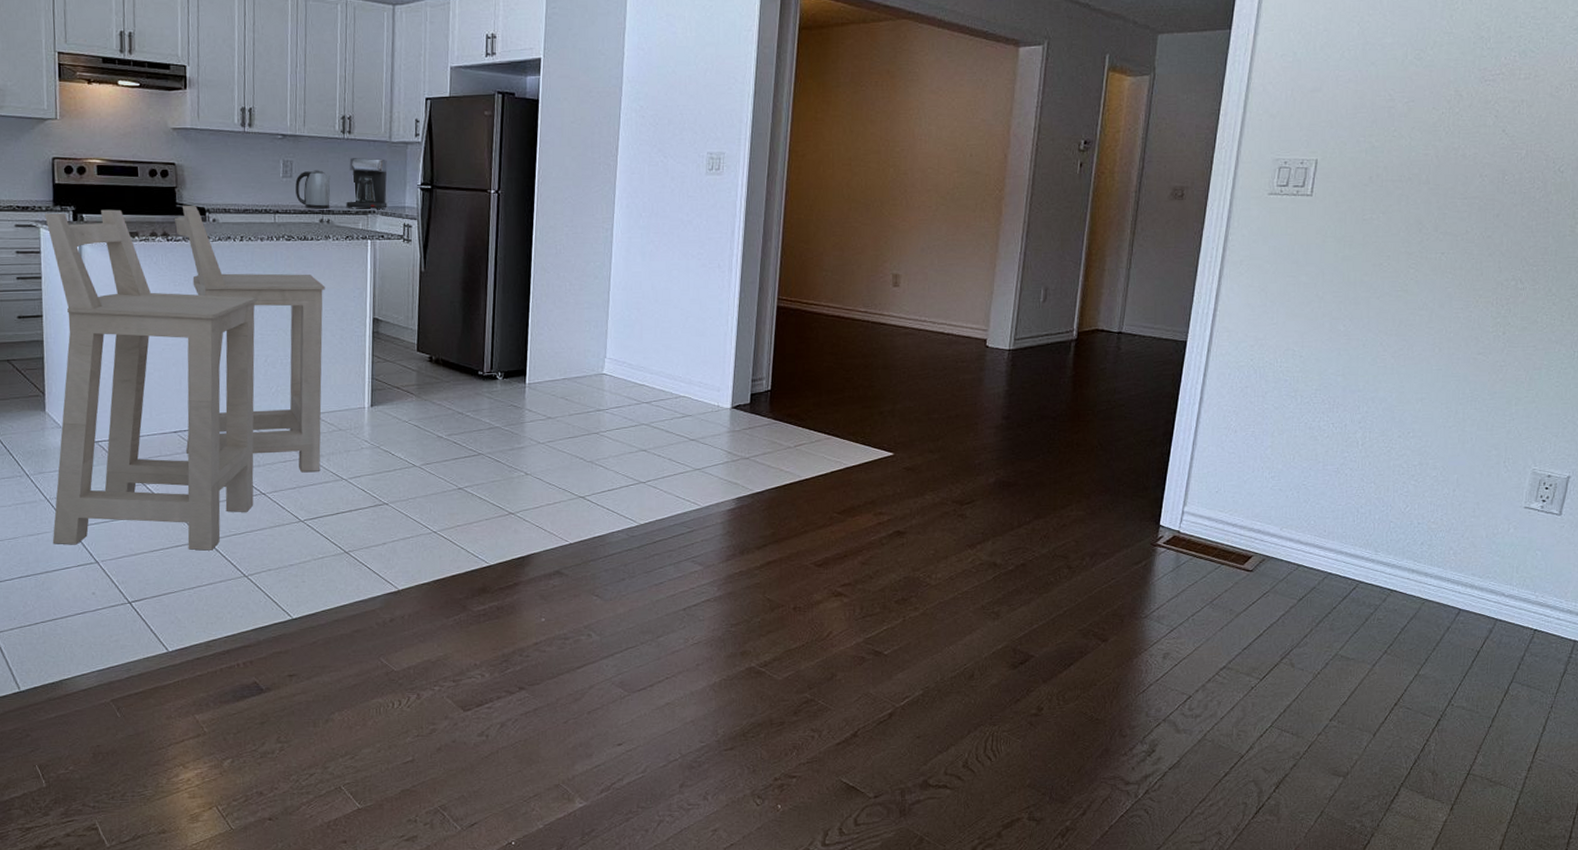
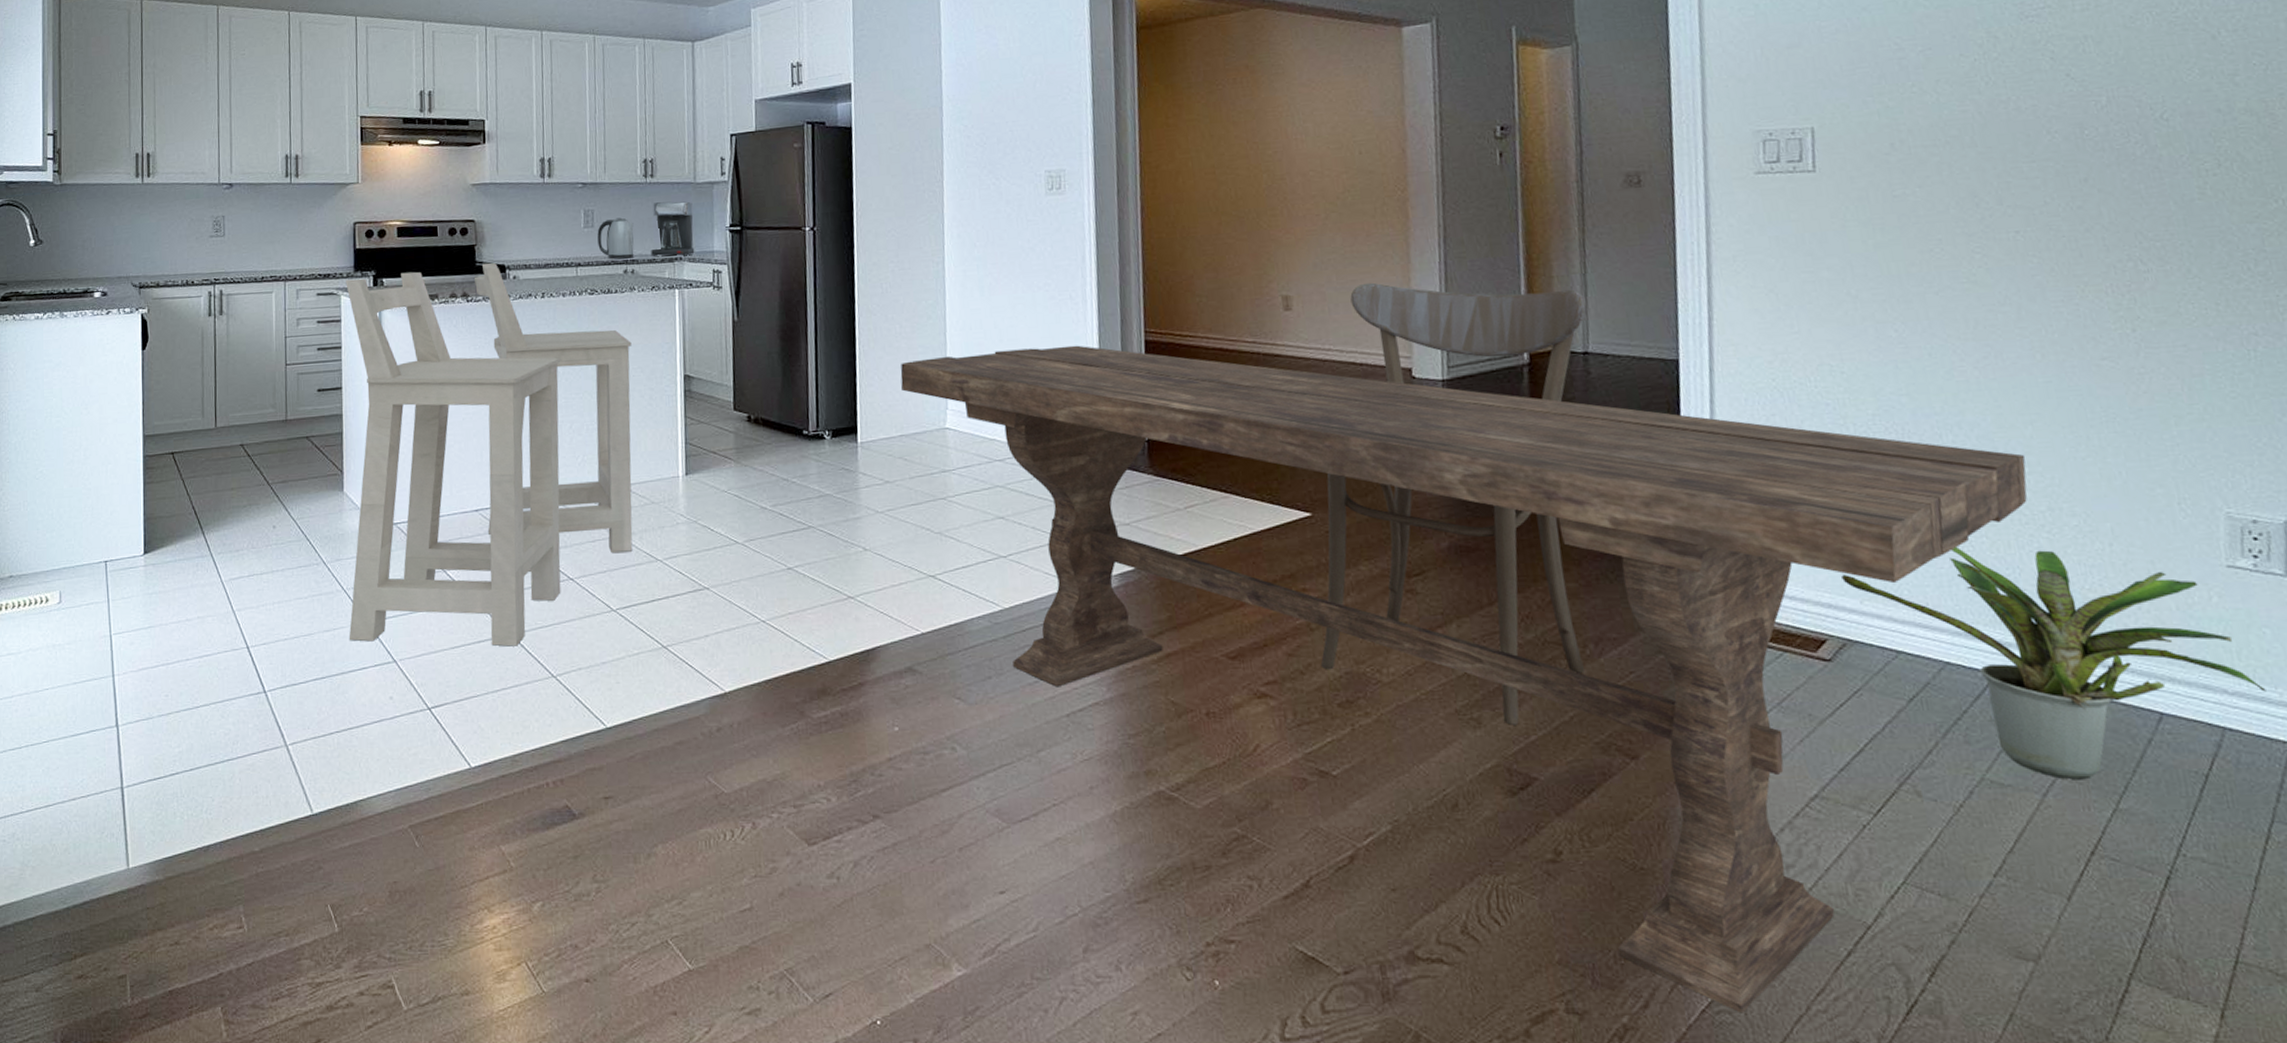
dining table: none [567,307,1412,817] -> present [900,345,2027,1014]
dining chair: none [886,267,1126,617] -> present [1320,282,1587,725]
potted plant: none [1271,489,1529,655] -> present [1841,546,2266,780]

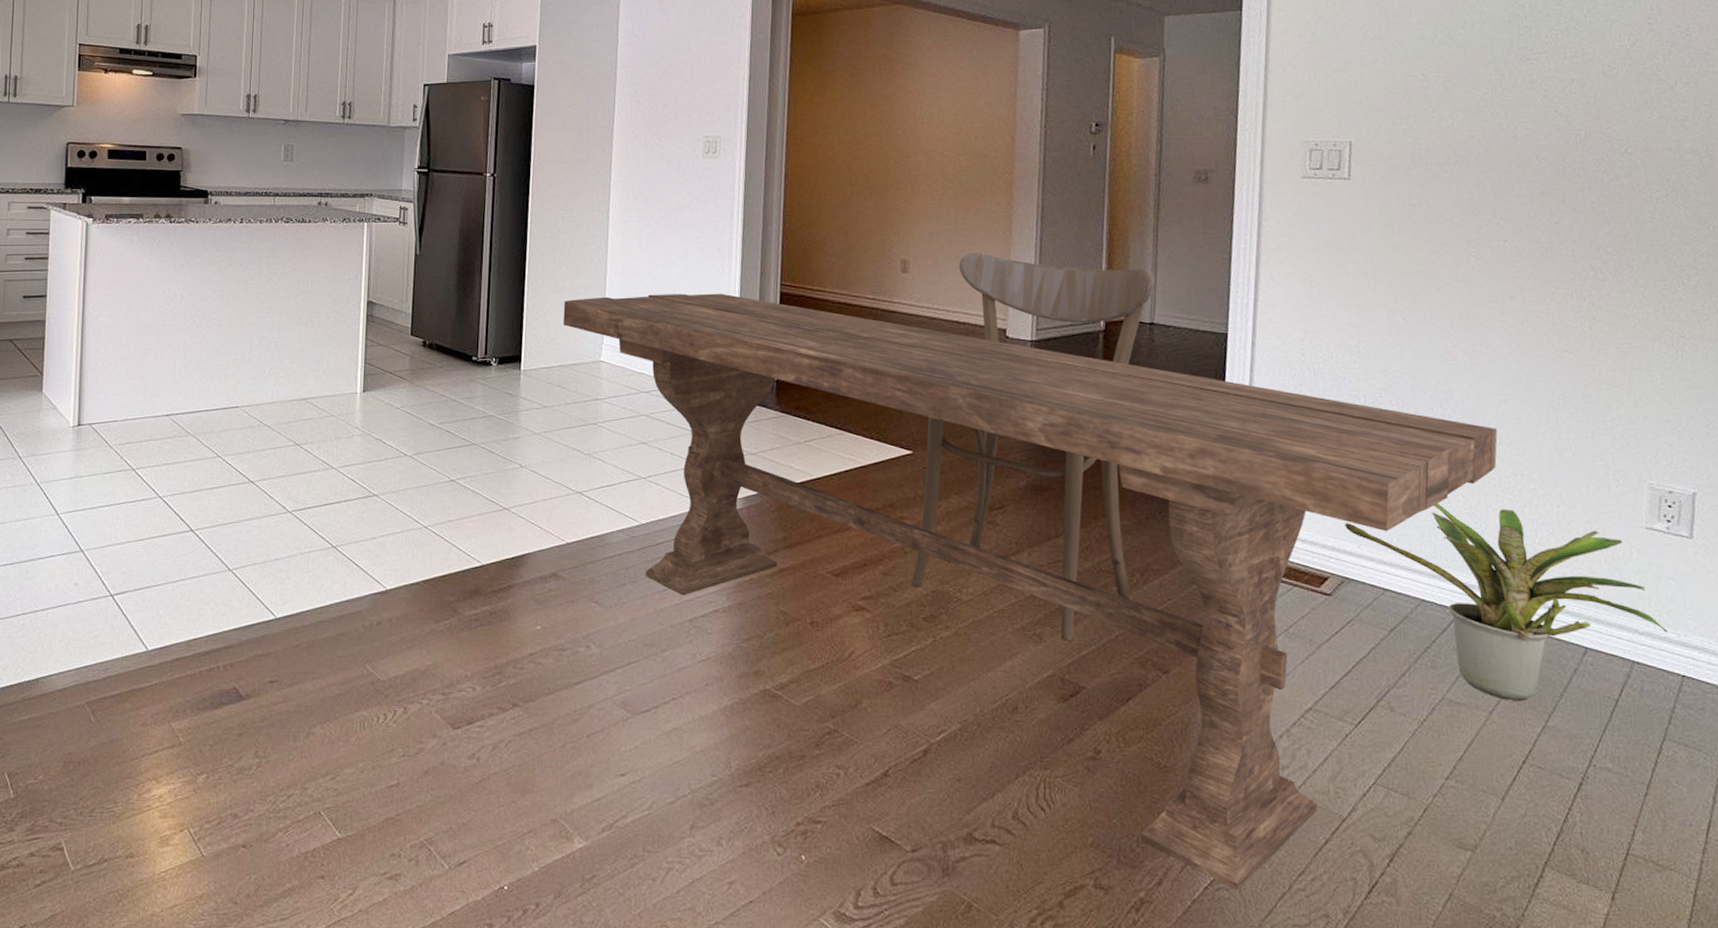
bar stool: present [346,262,633,647] -> none [39,188,321,541]
kettle: present [597,217,634,260] -> none [296,154,330,192]
coffee maker: present [651,201,695,257] -> none [344,142,385,193]

